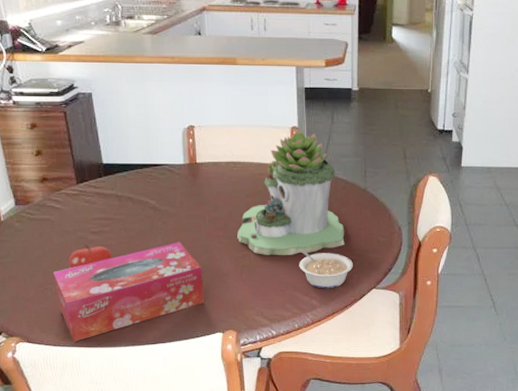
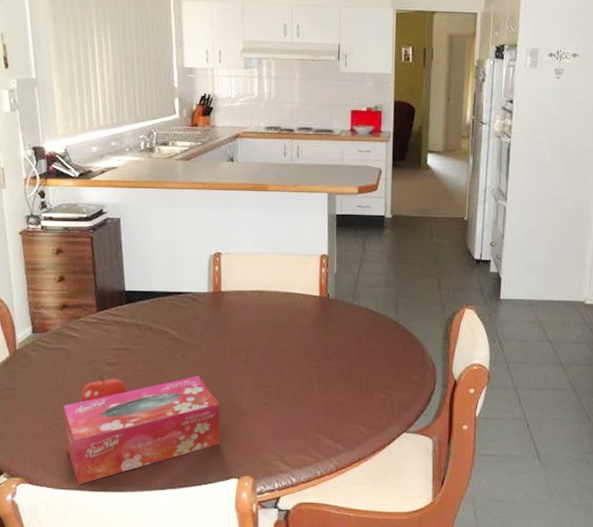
succulent planter: present [237,129,345,256] -> none [259,257,374,394]
legume: present [299,248,353,289] -> none [324,386,382,432]

